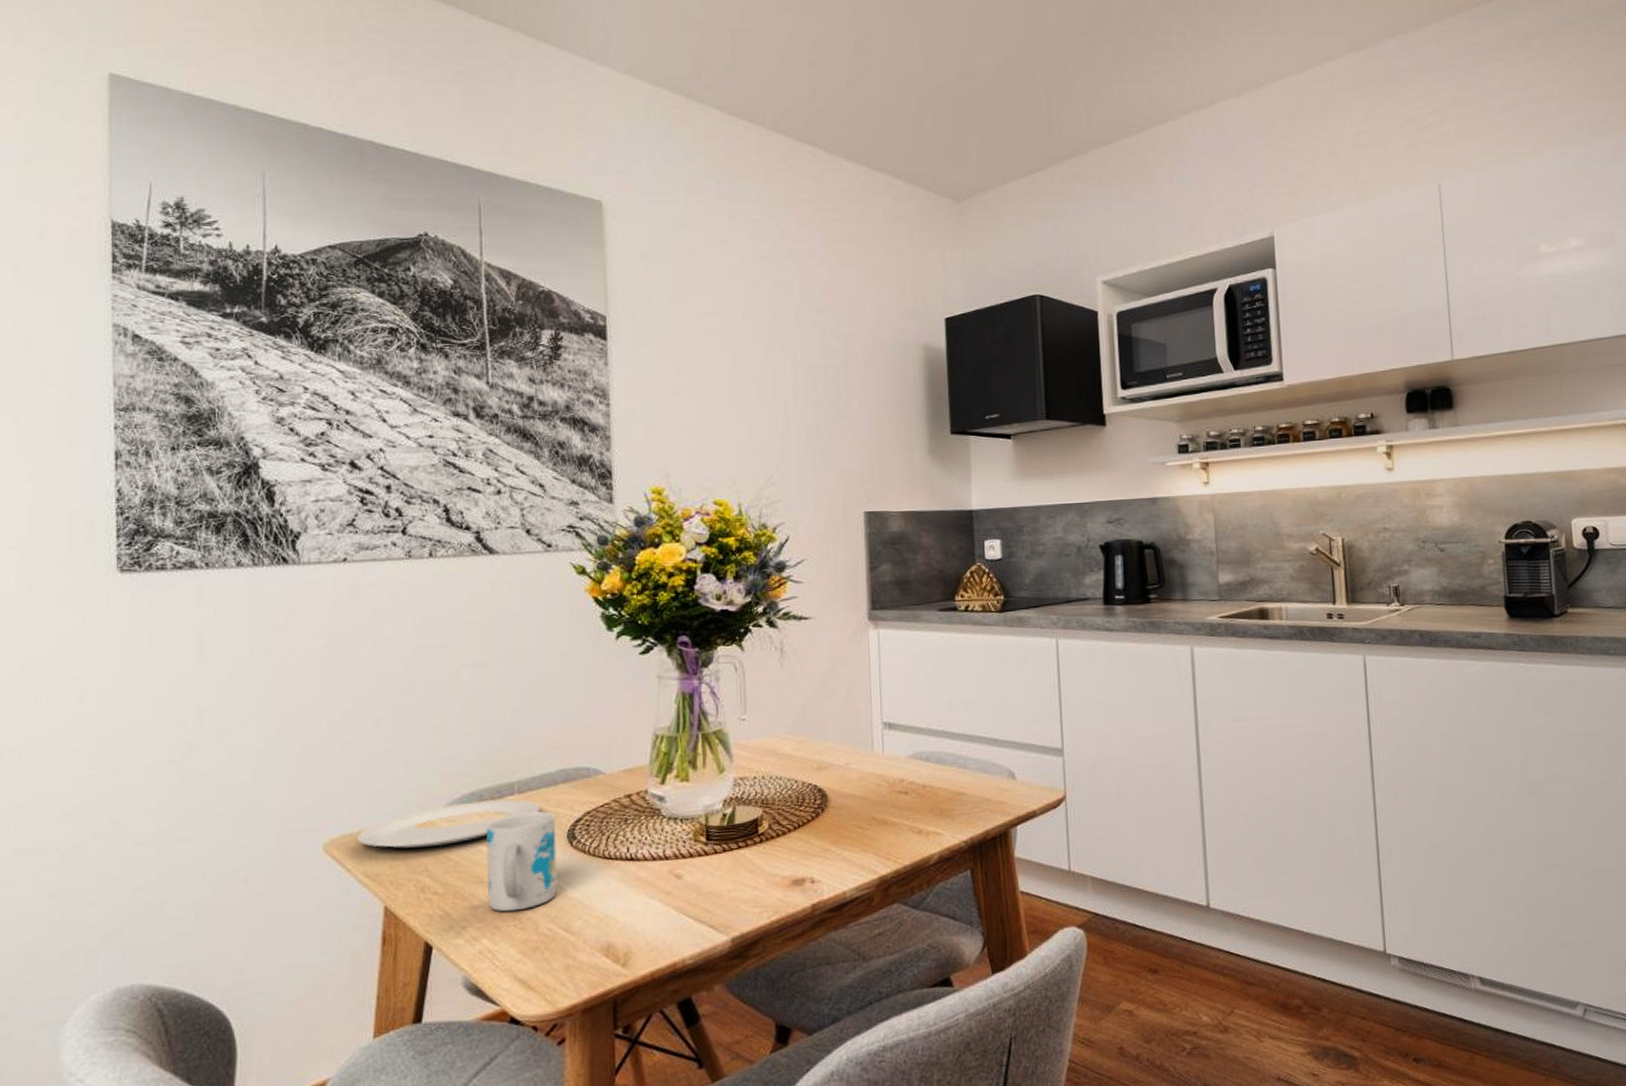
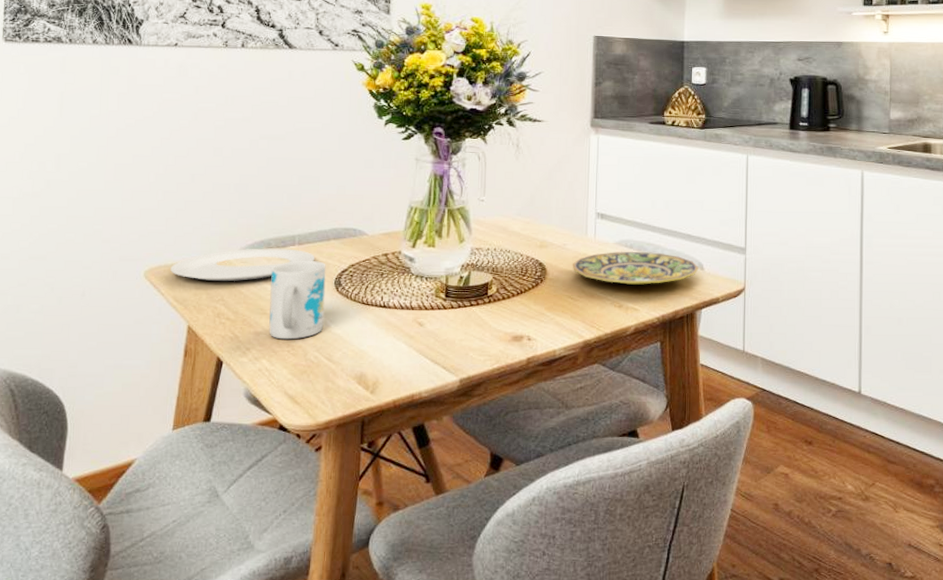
plate: none [858,763,1009,806] -> present [572,251,699,285]

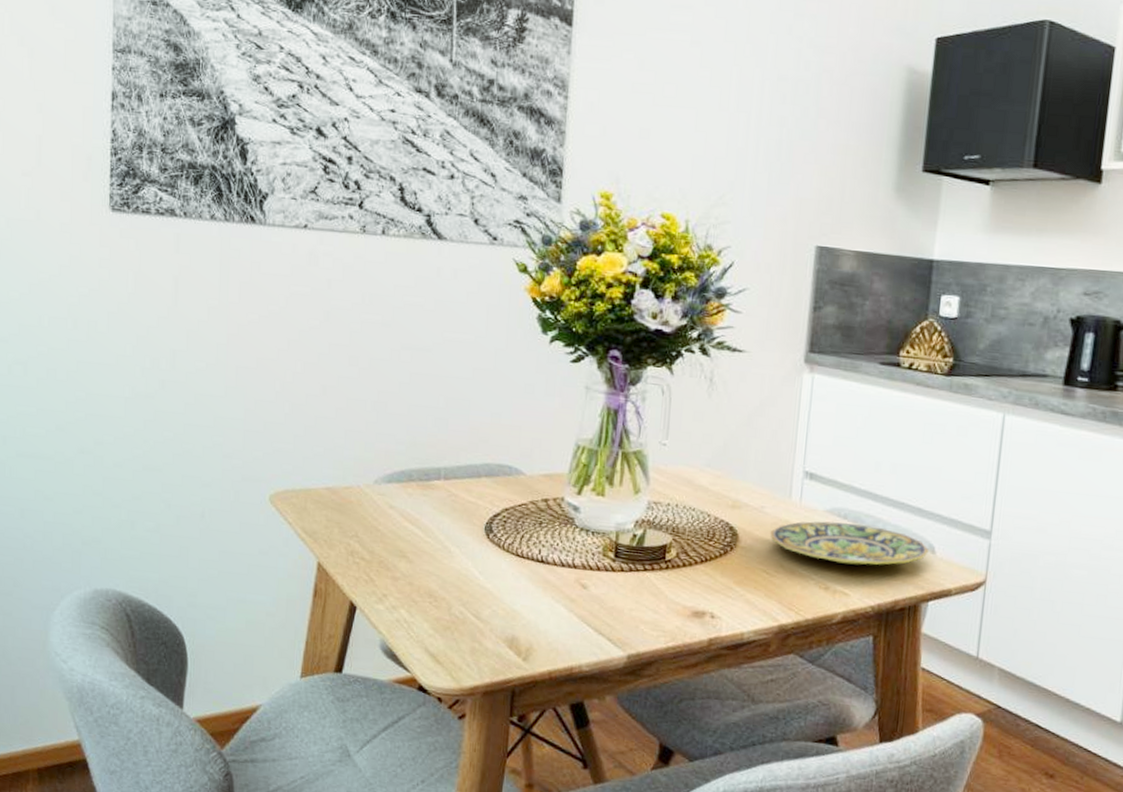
plate: present [170,248,315,281] -> none [298,479,463,516]
mug: present [269,260,326,340] -> none [408,498,476,590]

